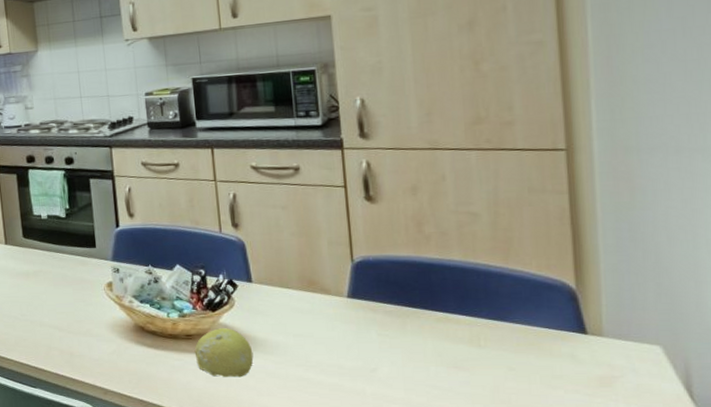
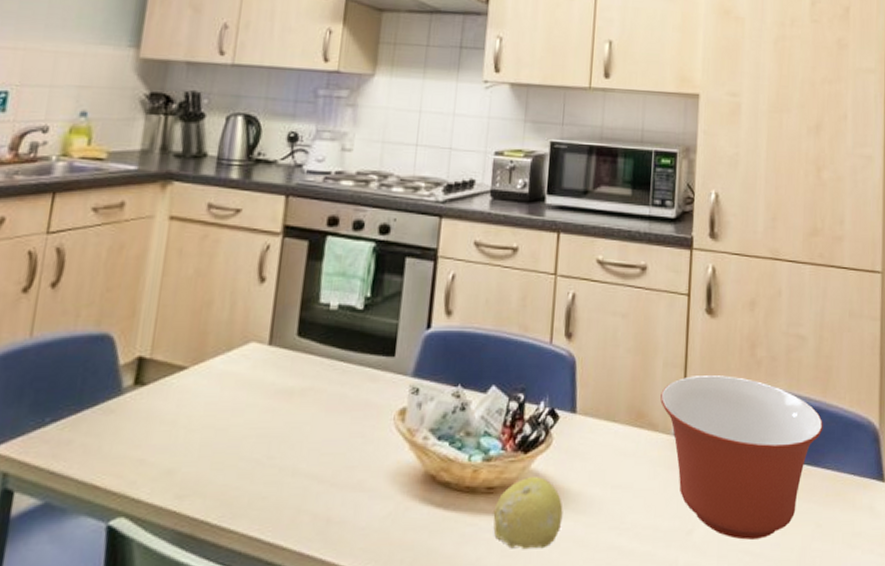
mixing bowl: none [329,249,507,378] -> present [660,375,823,540]

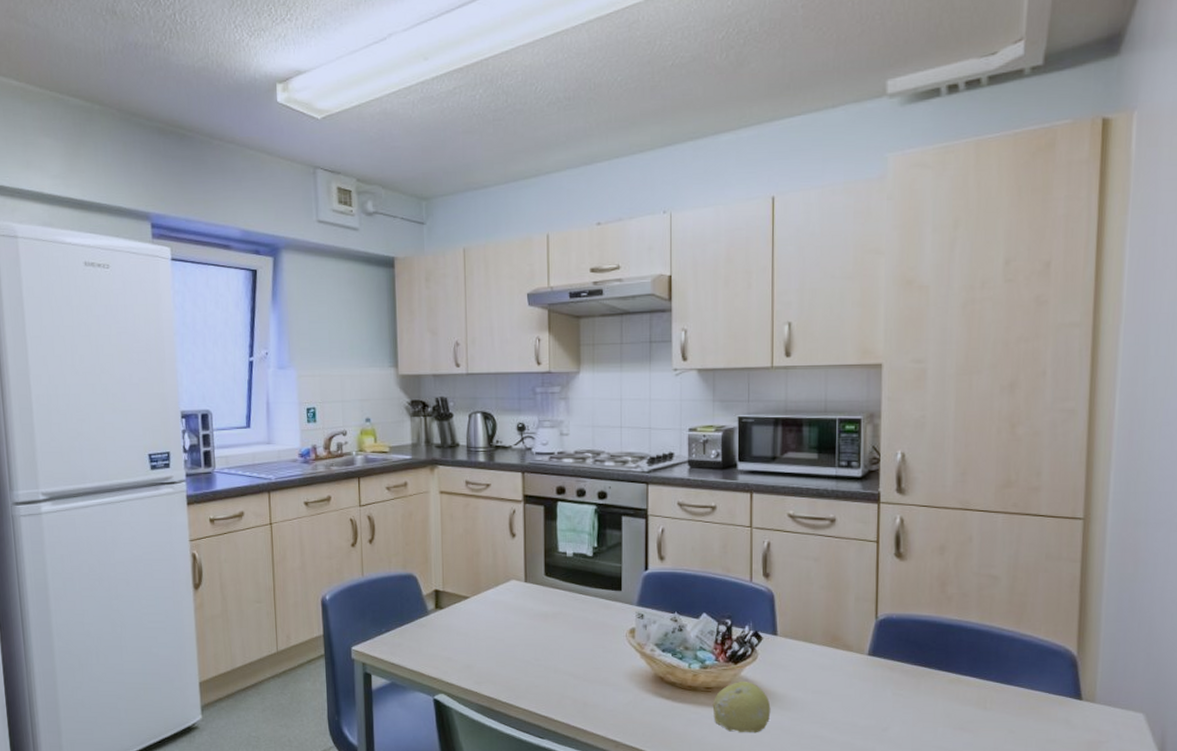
mixing bowl: present [660,375,823,540] -> none [854,608,1017,738]

